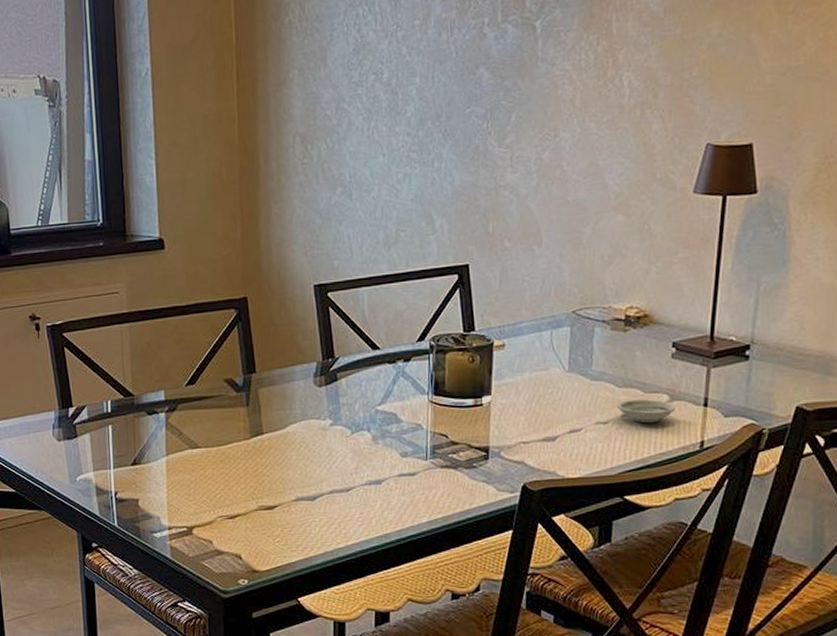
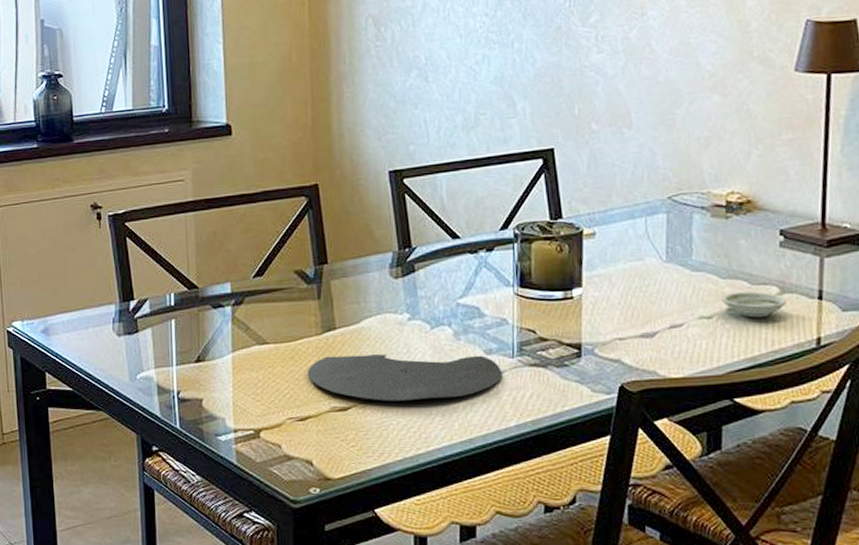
plate: none [236,457,416,500] -> present [307,354,502,401]

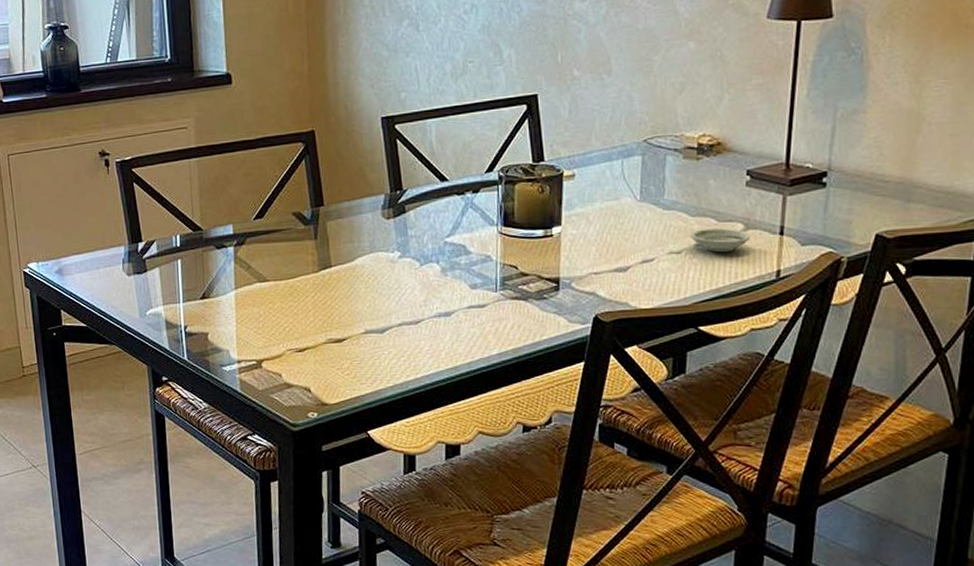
plate: present [307,354,502,401] -> none [305,290,486,333]

